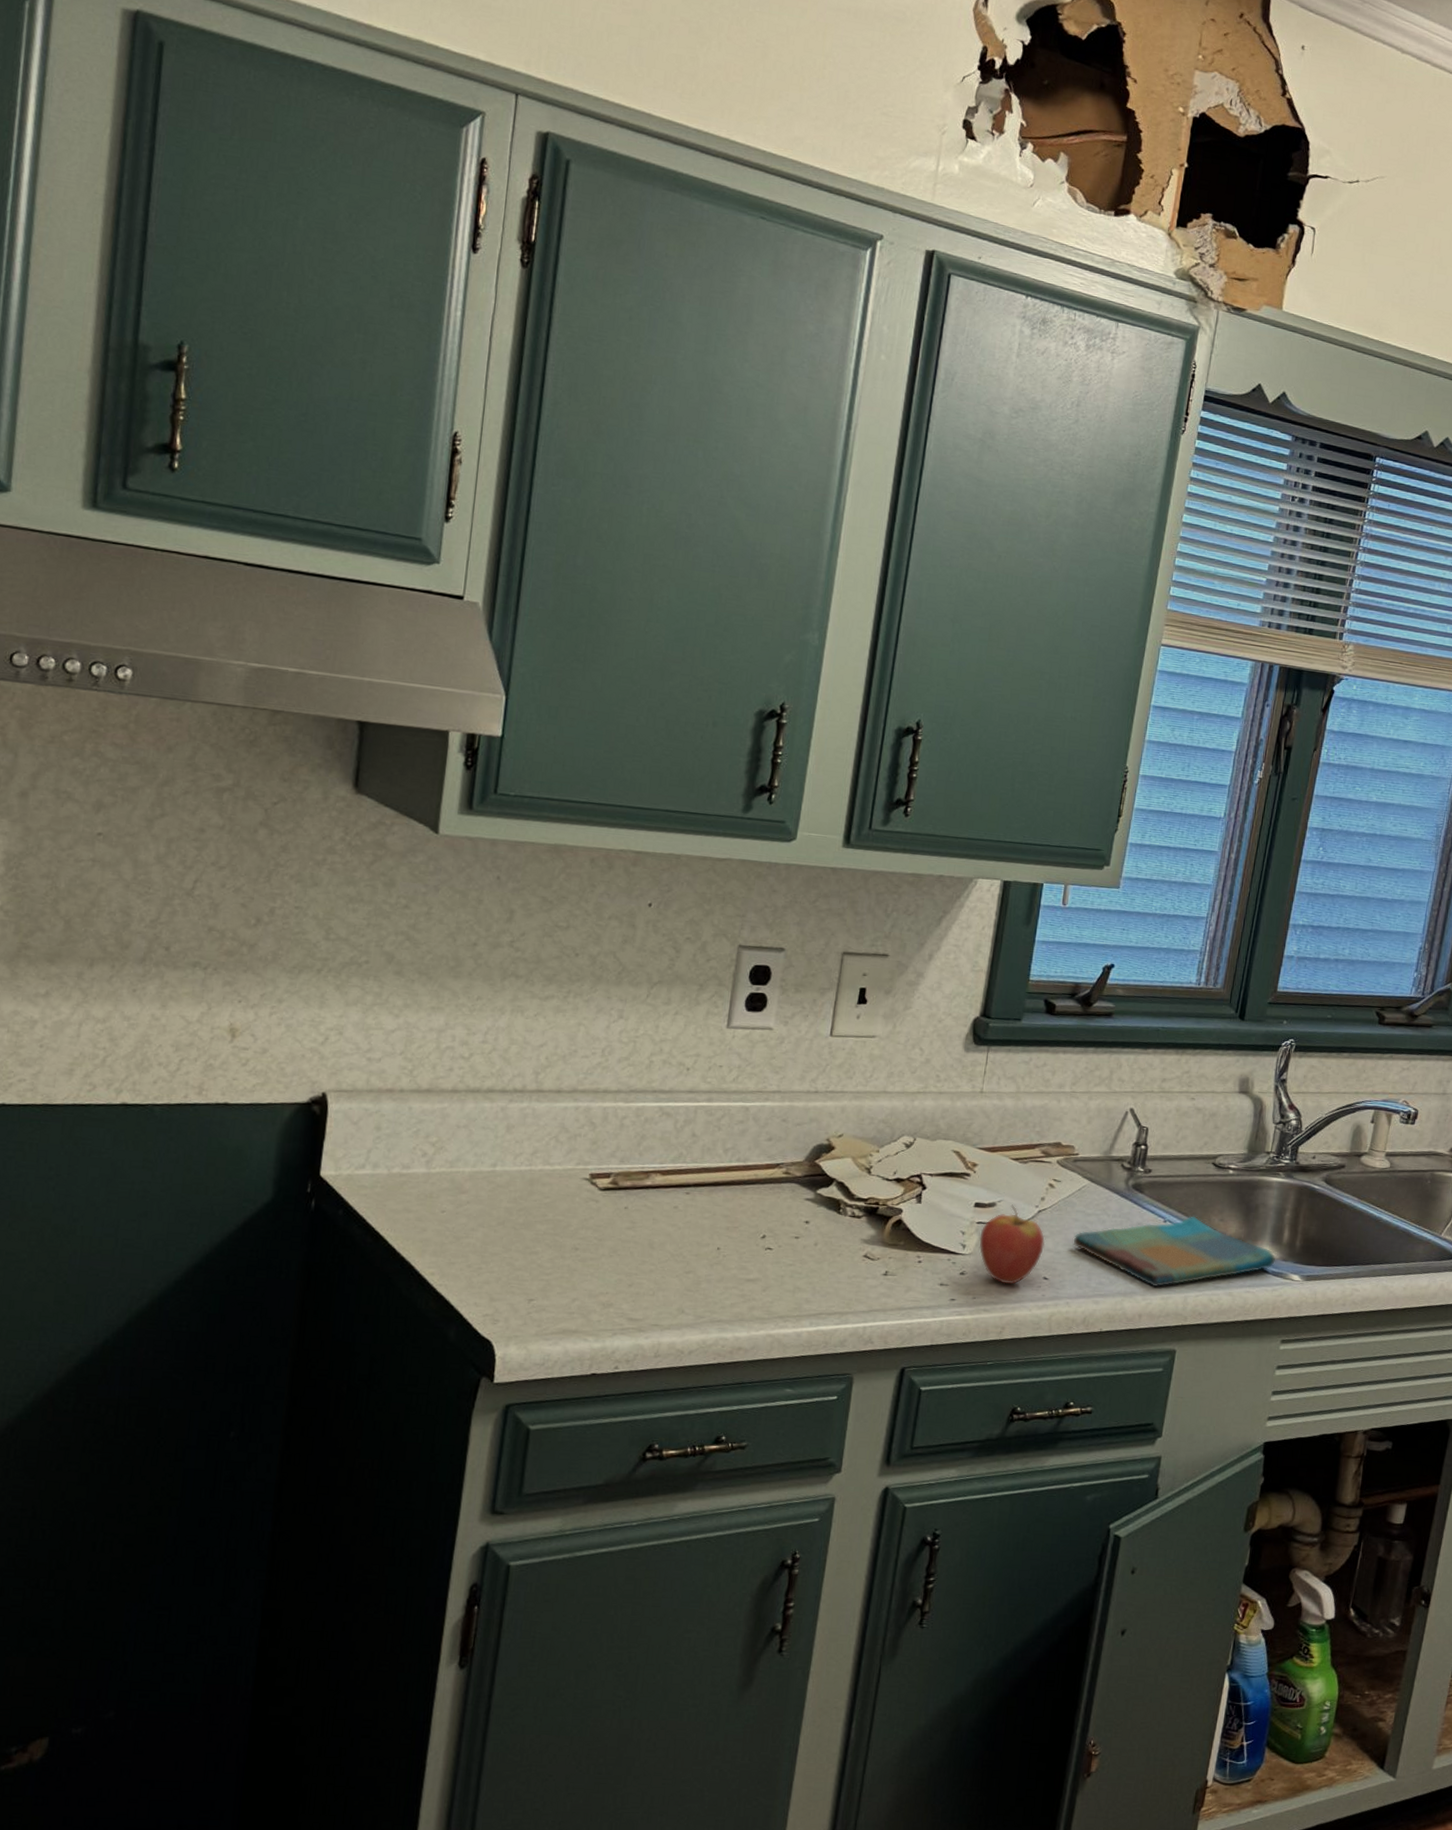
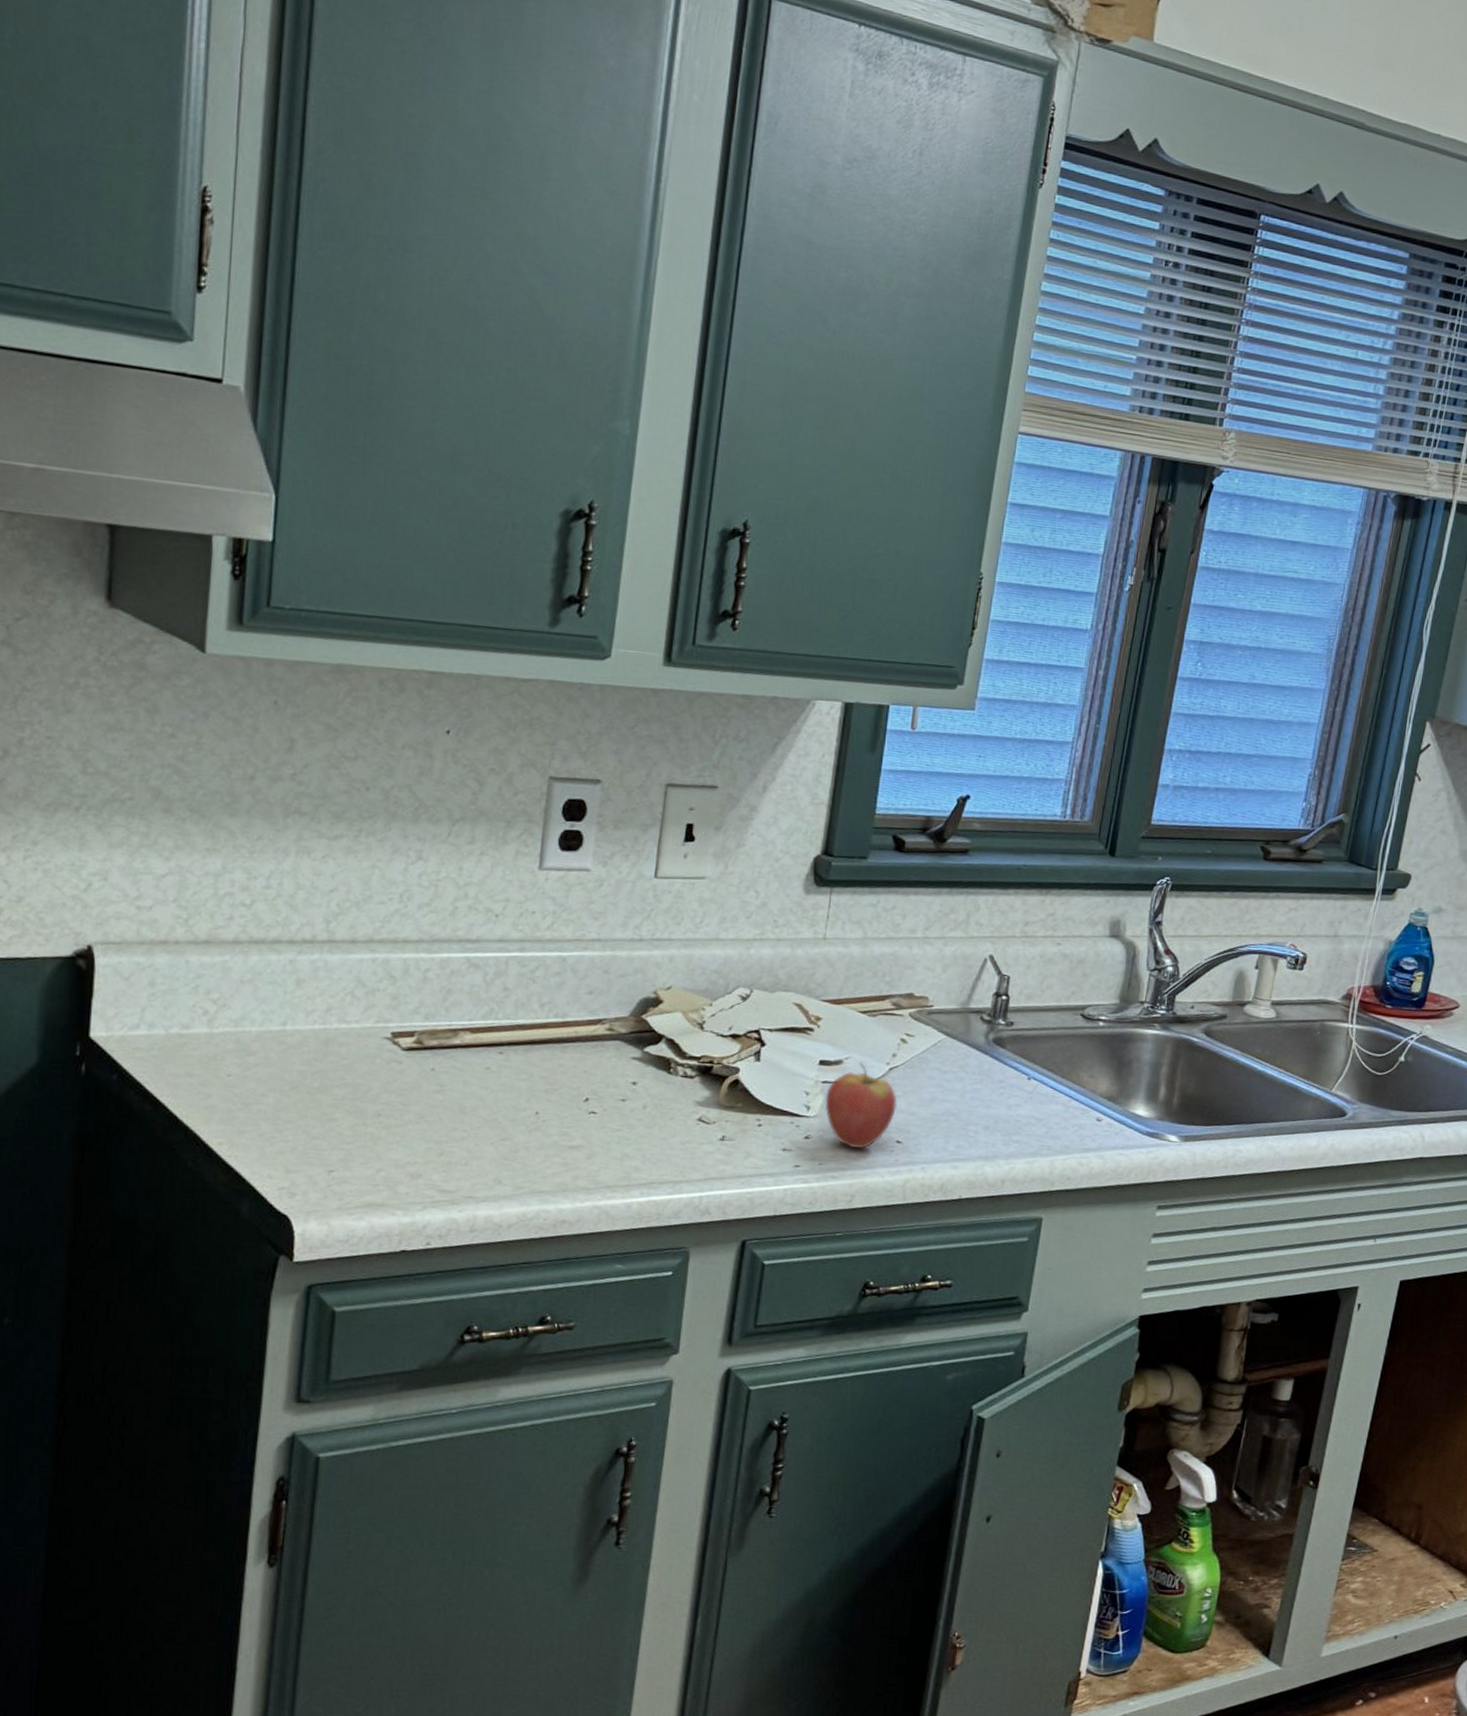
dish towel: present [1073,1216,1277,1288] -> none [928,1072,1152,1151]

